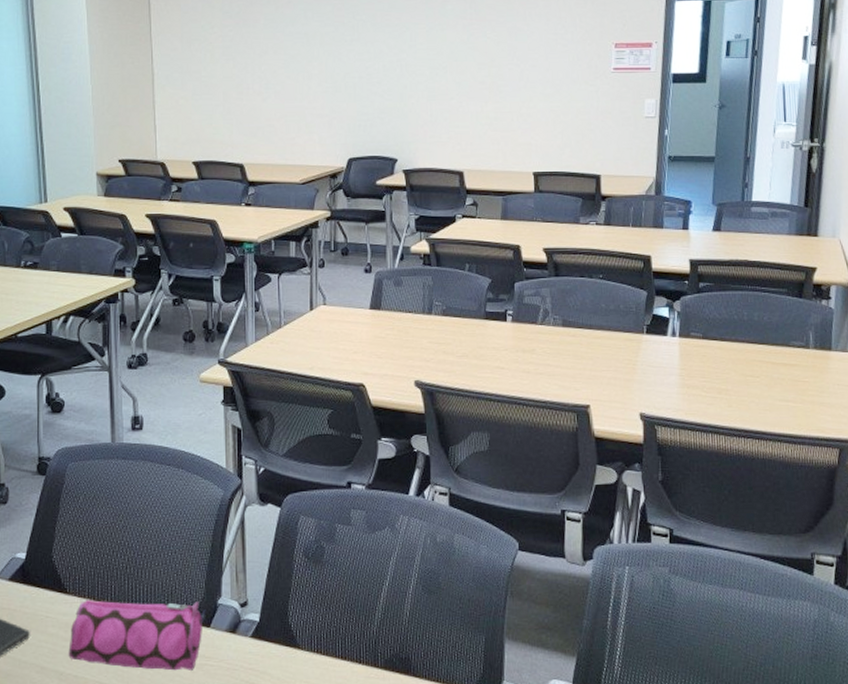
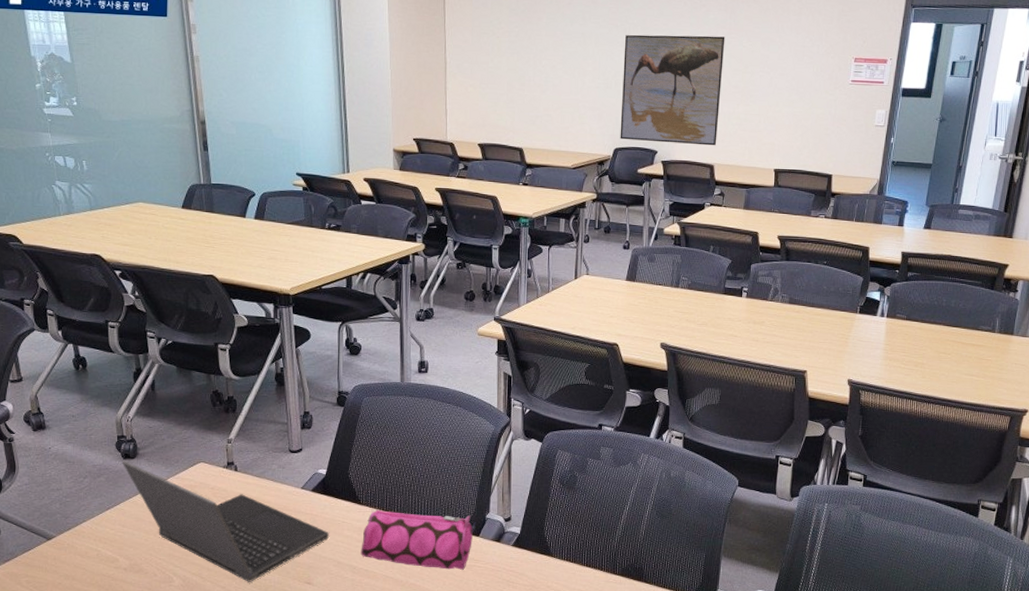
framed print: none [353,28,467,150] -> present [620,34,725,146]

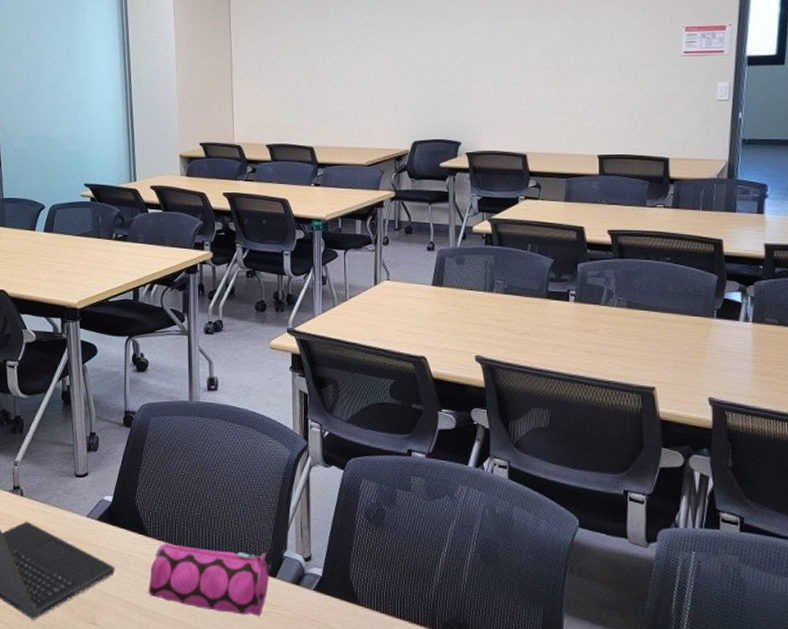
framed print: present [620,34,725,146] -> none [418,15,532,134]

